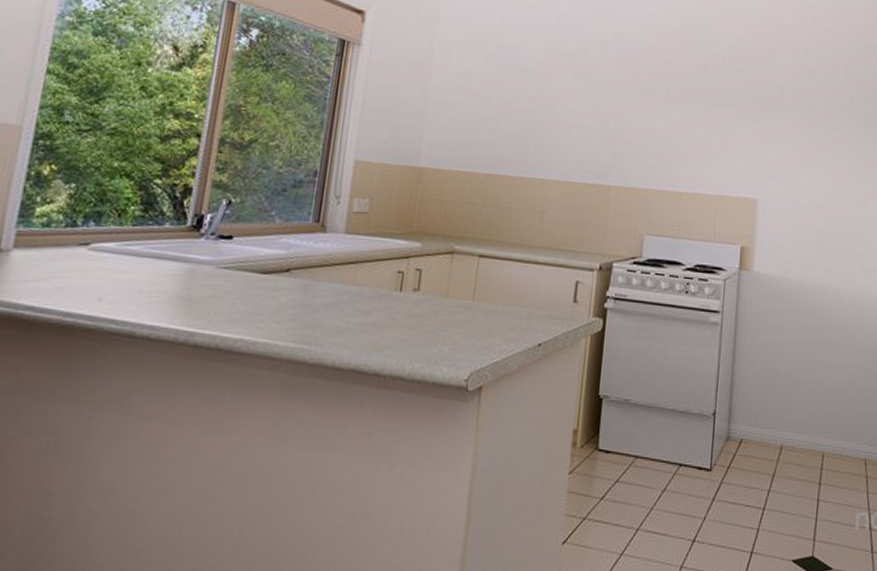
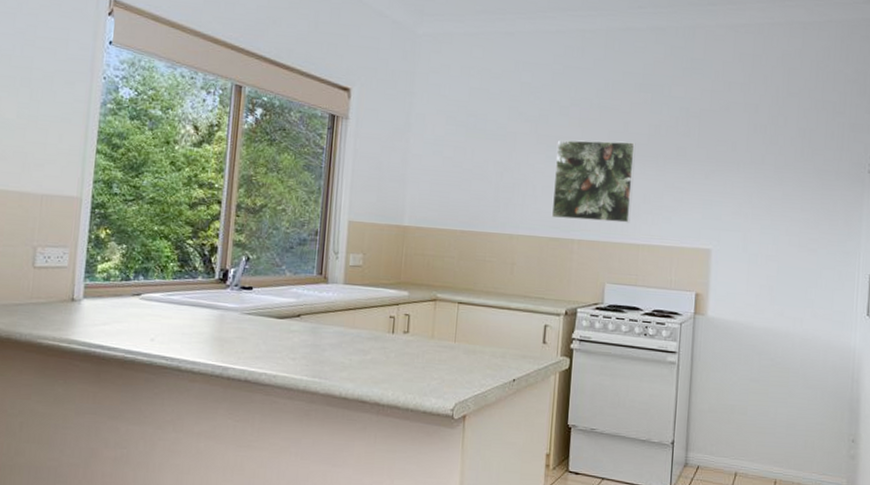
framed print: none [587,76,681,169] -> present [551,140,636,223]

